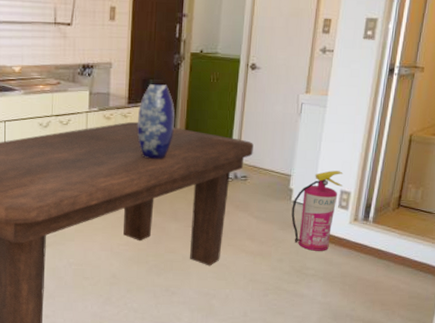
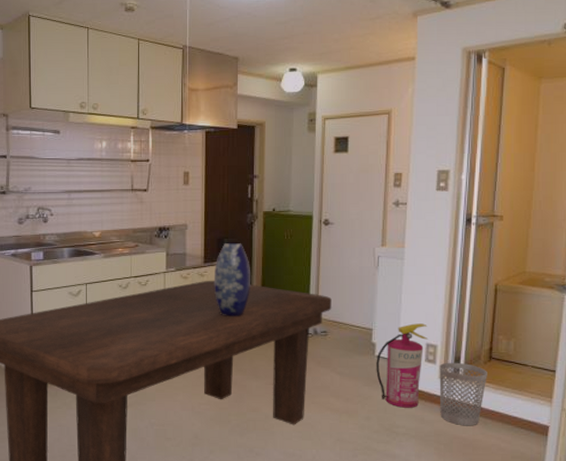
wastebasket: none [348,208,395,269] -> present [439,362,487,426]

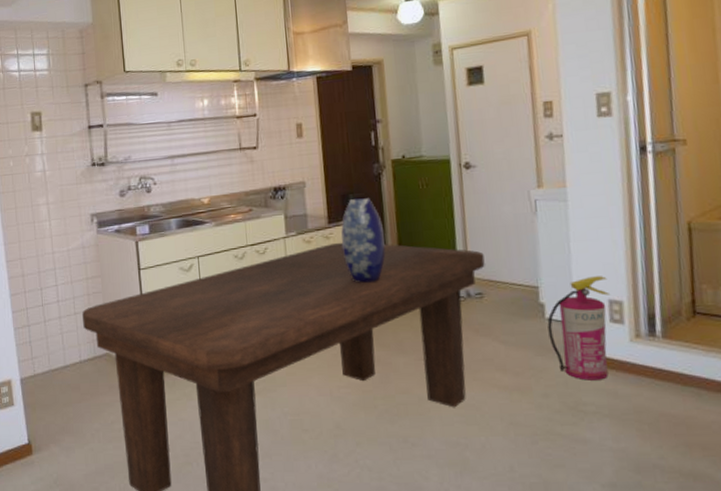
wastebasket: present [439,362,487,426] -> none [629,320,694,400]

